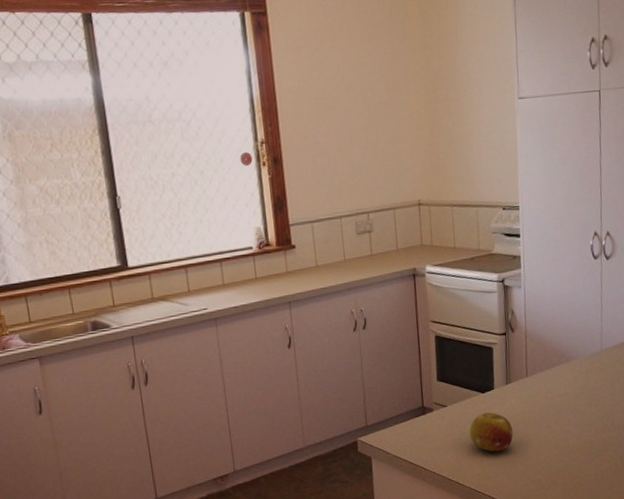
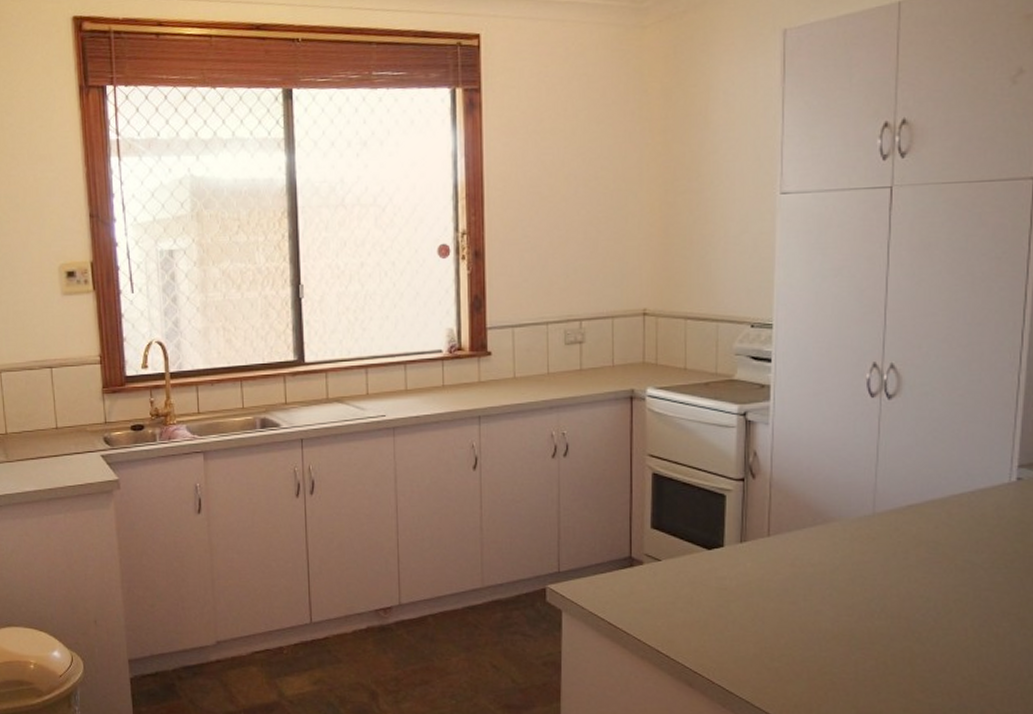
fruit: present [469,412,514,452] -> none [688,575,746,625]

